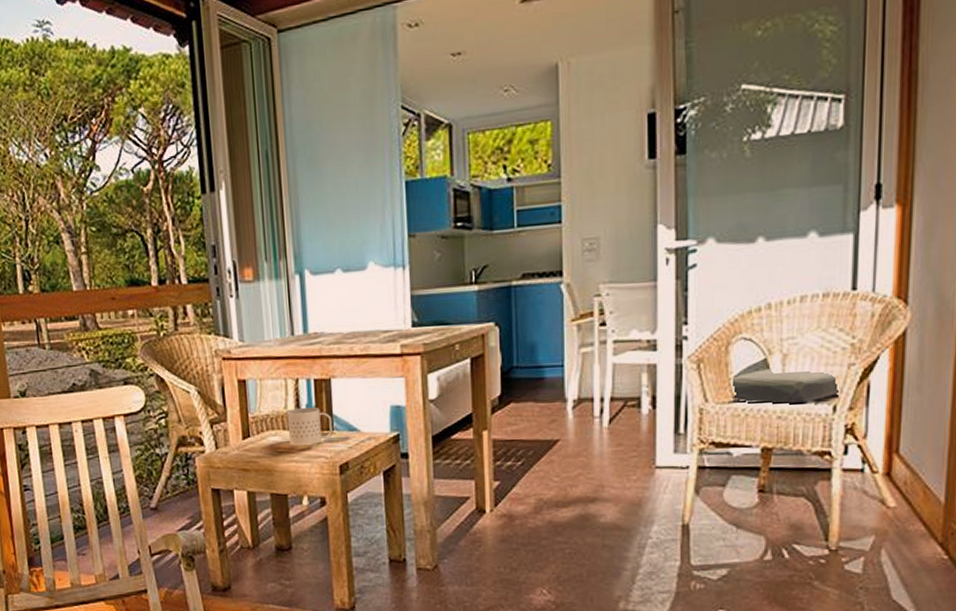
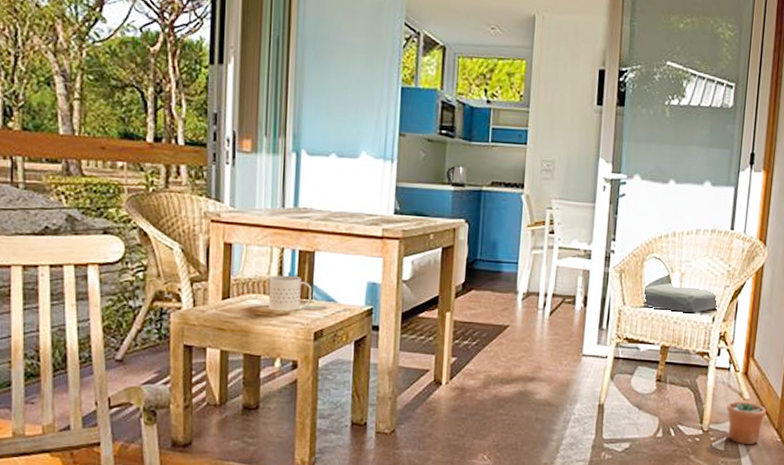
kettle: none [466,259,493,287] -> present [446,164,468,188]
planter: none [861,510,923,566] -> present [726,401,766,445]

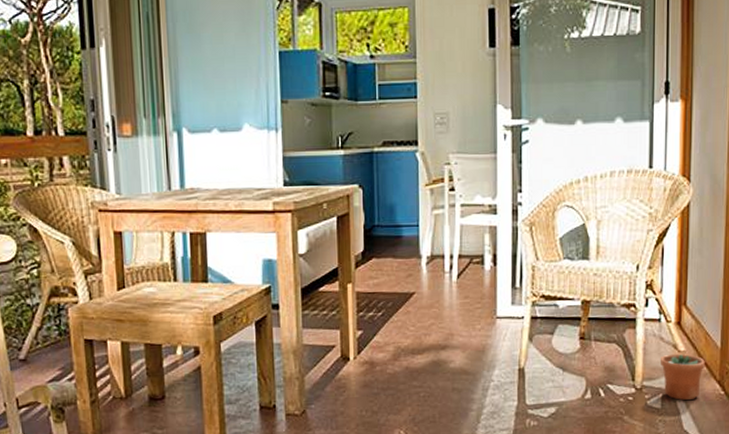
mug: present [268,275,312,312] -> none [162,259,207,298]
kettle: present [446,164,468,188] -> none [334,127,357,152]
cushion: present [641,282,719,313] -> none [556,231,643,263]

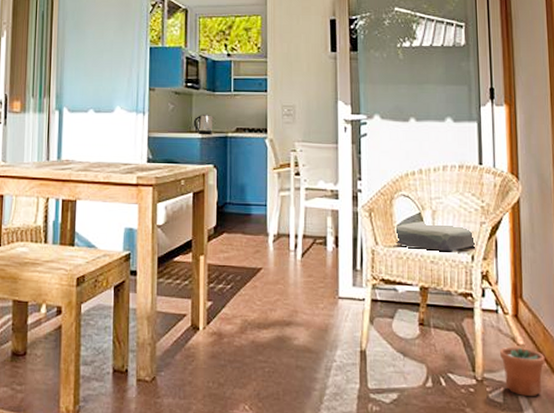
kettle: none [334,127,357,152] -> present [193,114,214,135]
cushion: none [556,231,643,263] -> present [394,220,477,251]

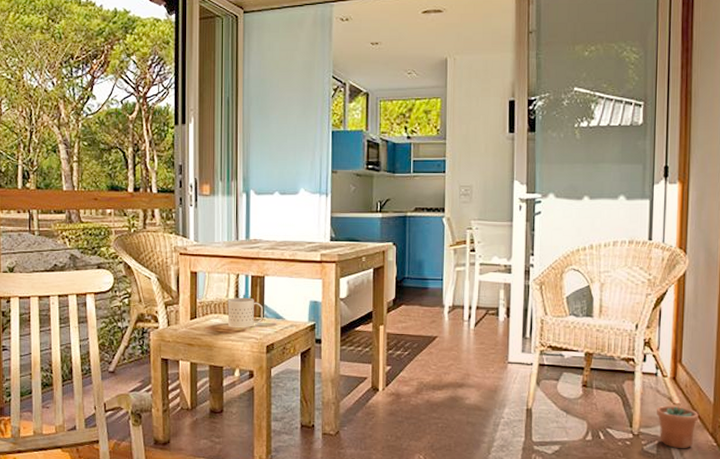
mug: none [34,223,74,258] -> present [227,297,263,328]
kettle: present [193,114,214,135] -> none [374,194,393,215]
cushion: present [394,220,477,251] -> none [563,292,642,320]

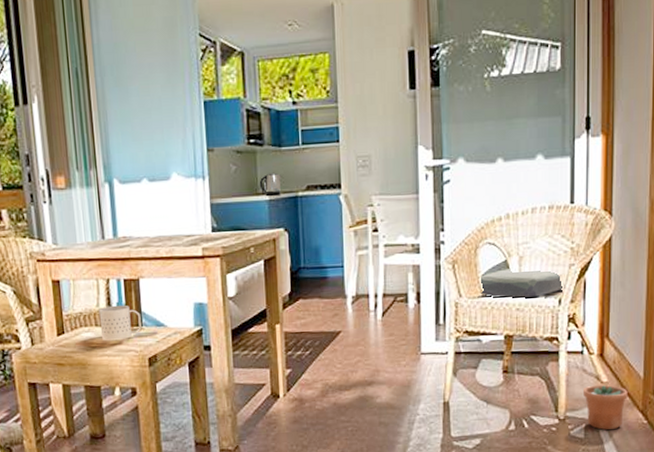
kettle: none [374,194,393,215] -> present [259,172,281,197]
cushion: none [563,292,642,320] -> present [478,267,565,298]

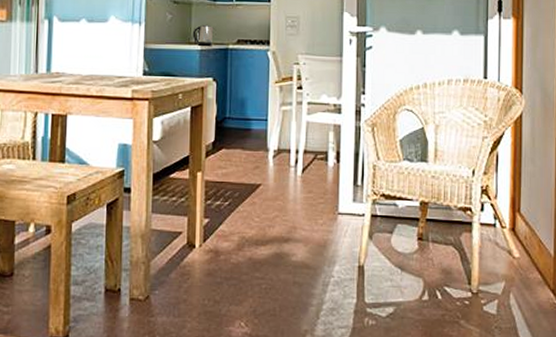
mug: present [98,305,142,342] -> none [22,139,64,176]
cushion: present [478,267,565,298] -> none [396,135,478,166]
planter: present [582,384,628,430] -> none [495,259,539,308]

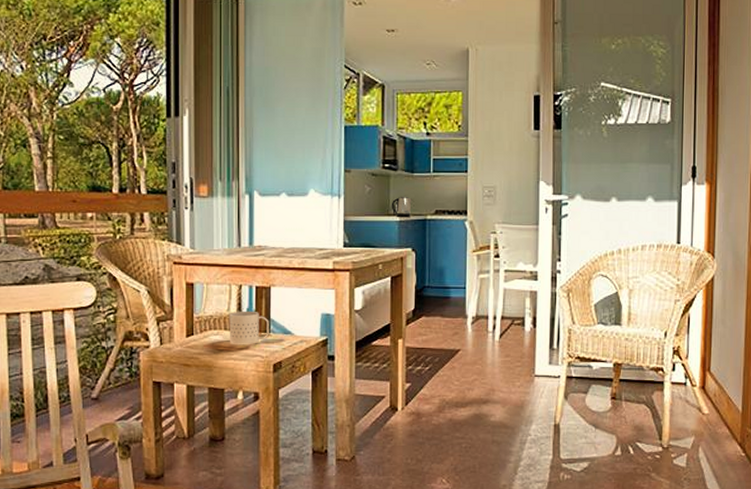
mug: none [22,139,64,176] -> present [229,311,269,345]

